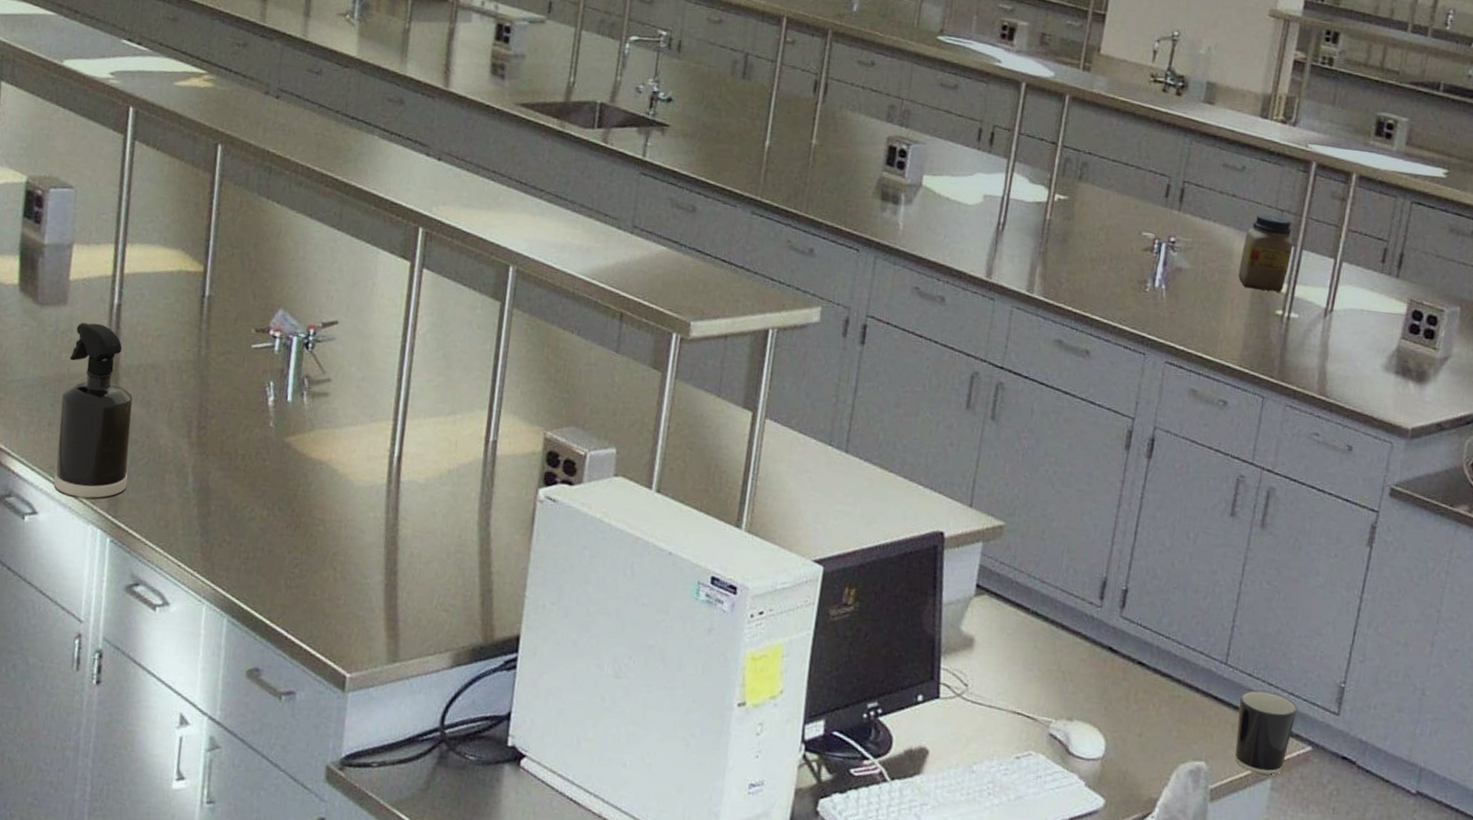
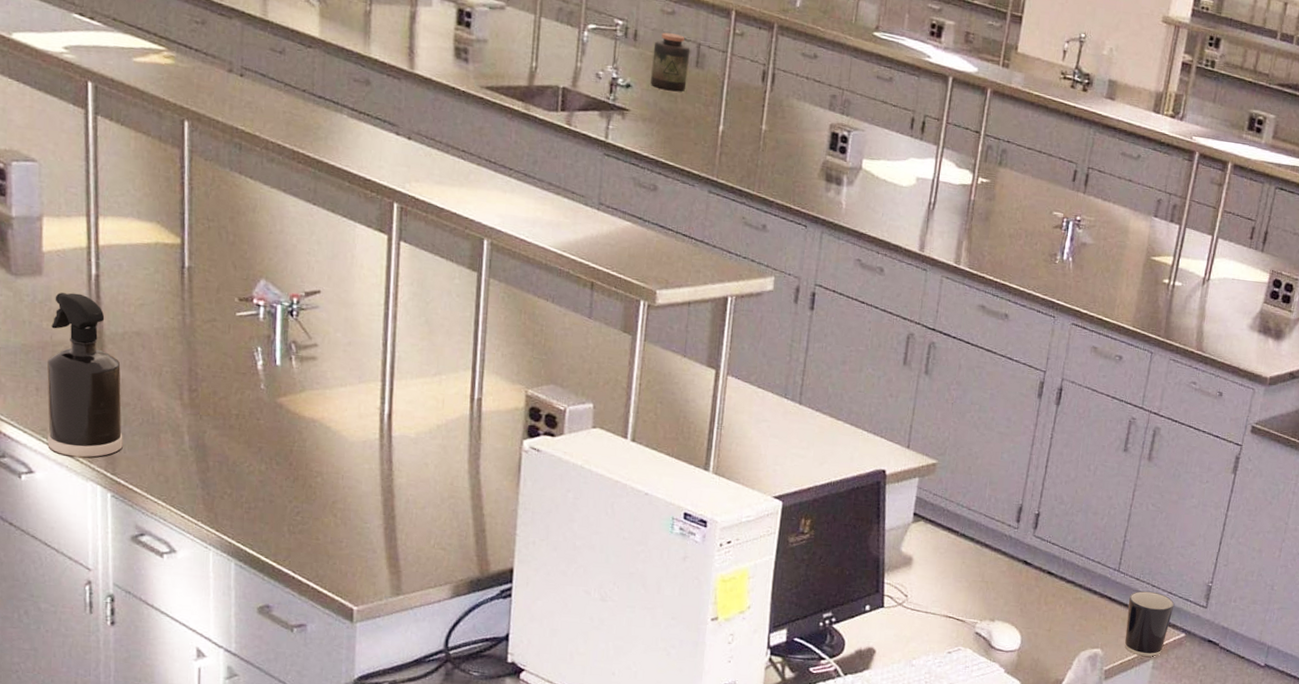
jar: none [693,42,736,105] -> present [651,32,690,92]
jar: present [1238,214,1294,292] -> none [1132,196,1179,264]

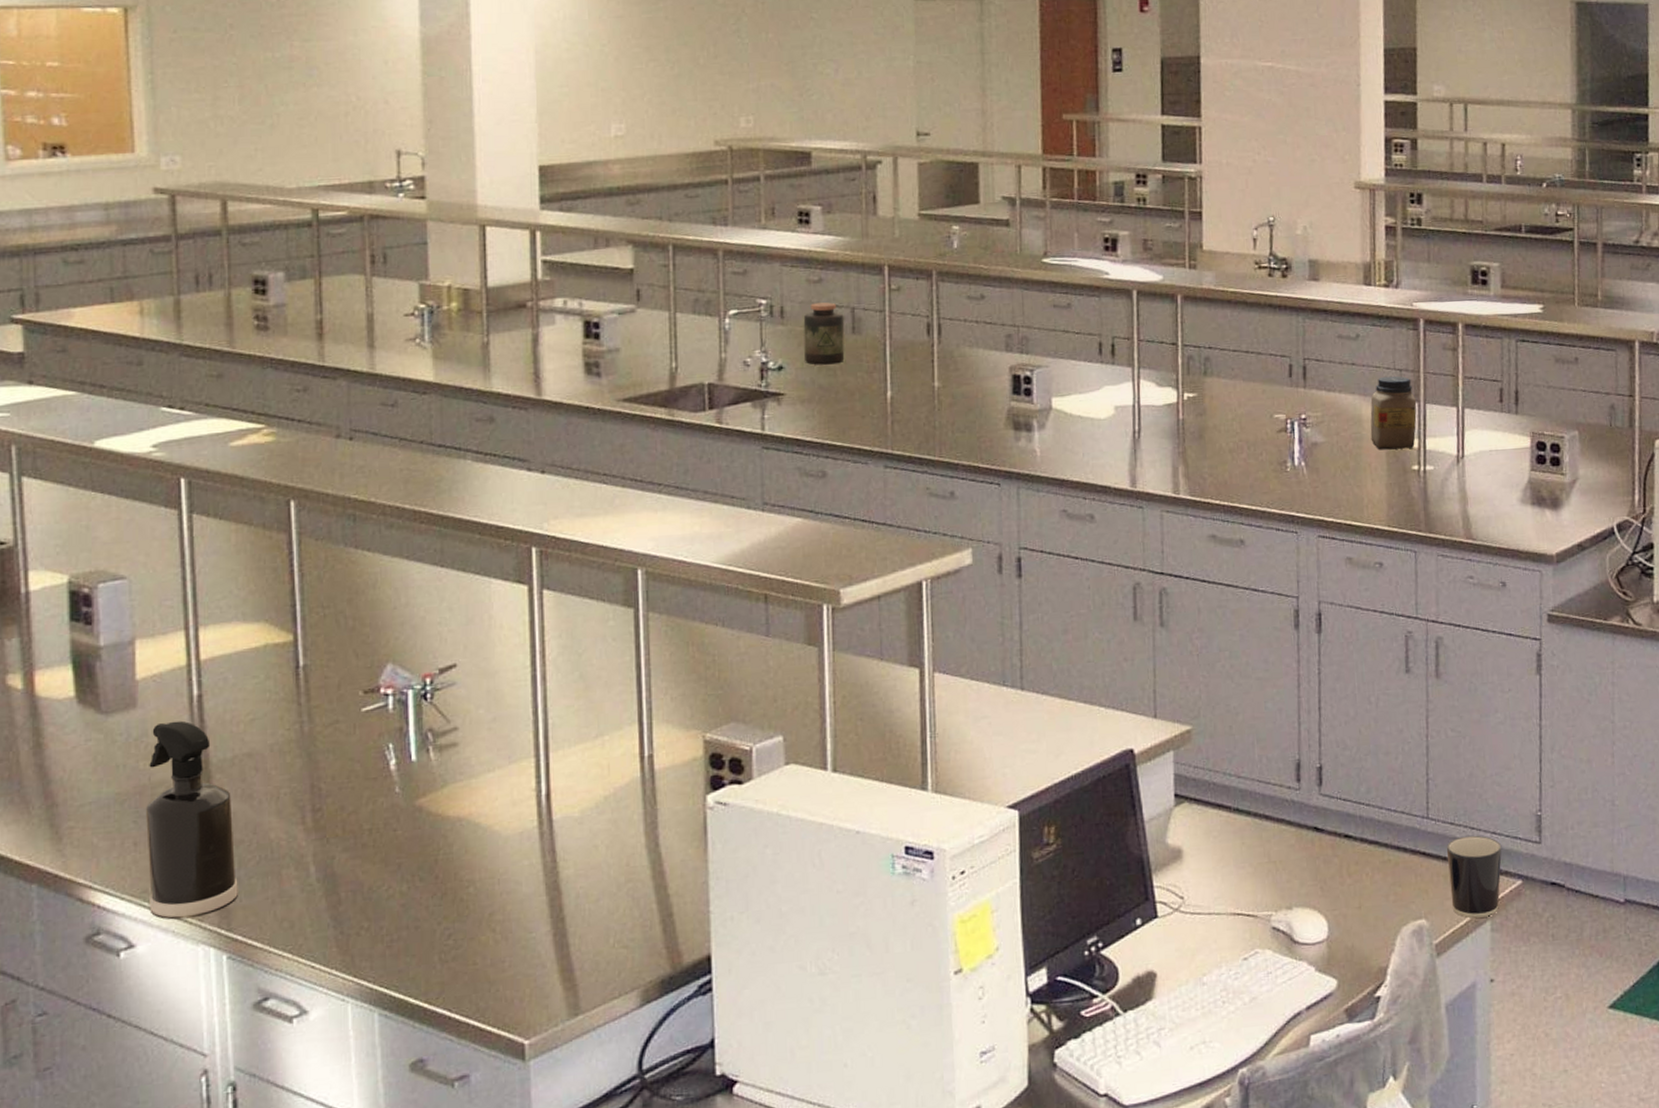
jar: none [1132,196,1179,264] -> present [1370,376,1417,450]

